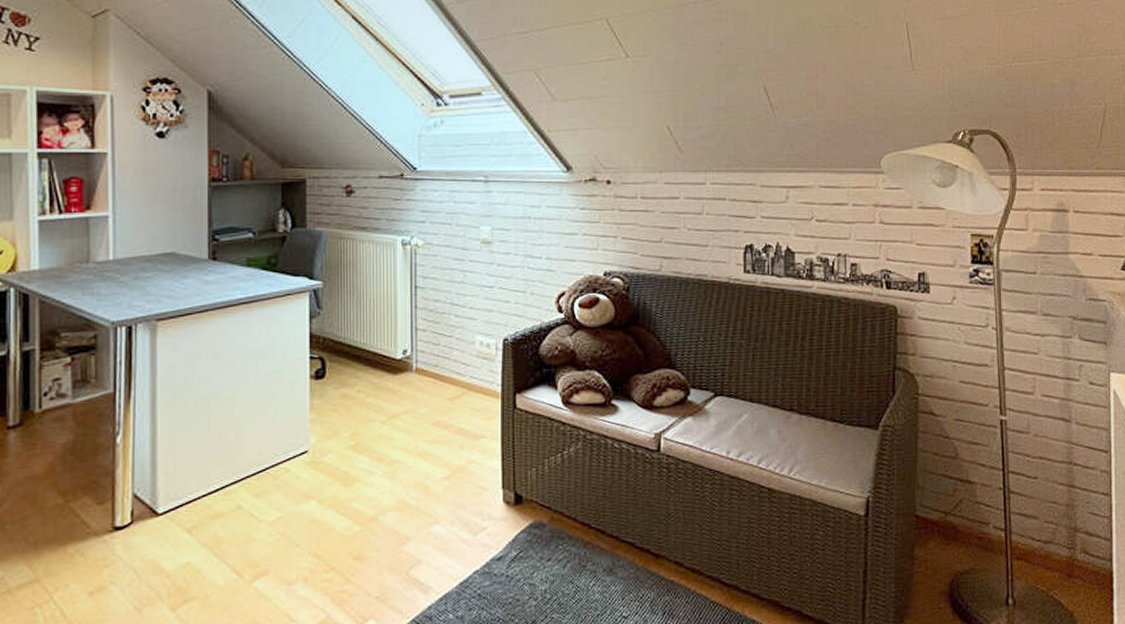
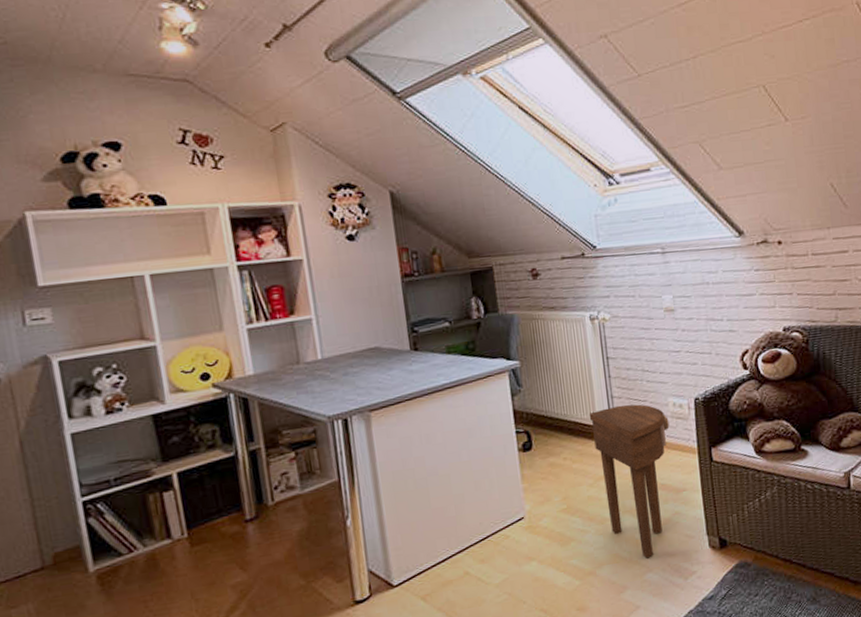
side table: none [389,338,474,509] -> present [589,404,670,559]

